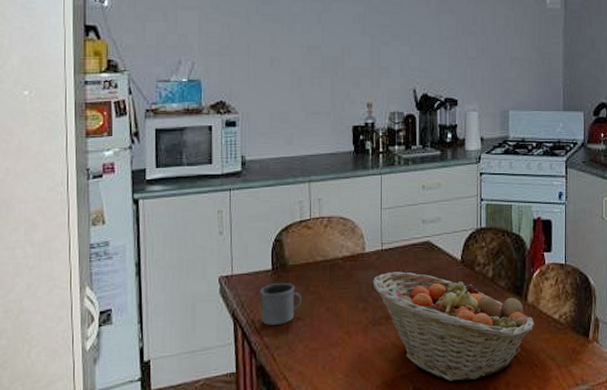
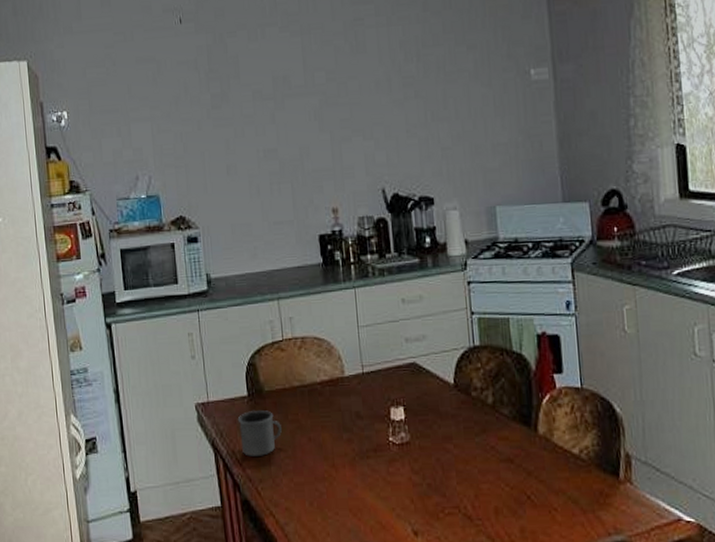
fruit basket: present [373,272,534,382] -> none [356,398,549,525]

